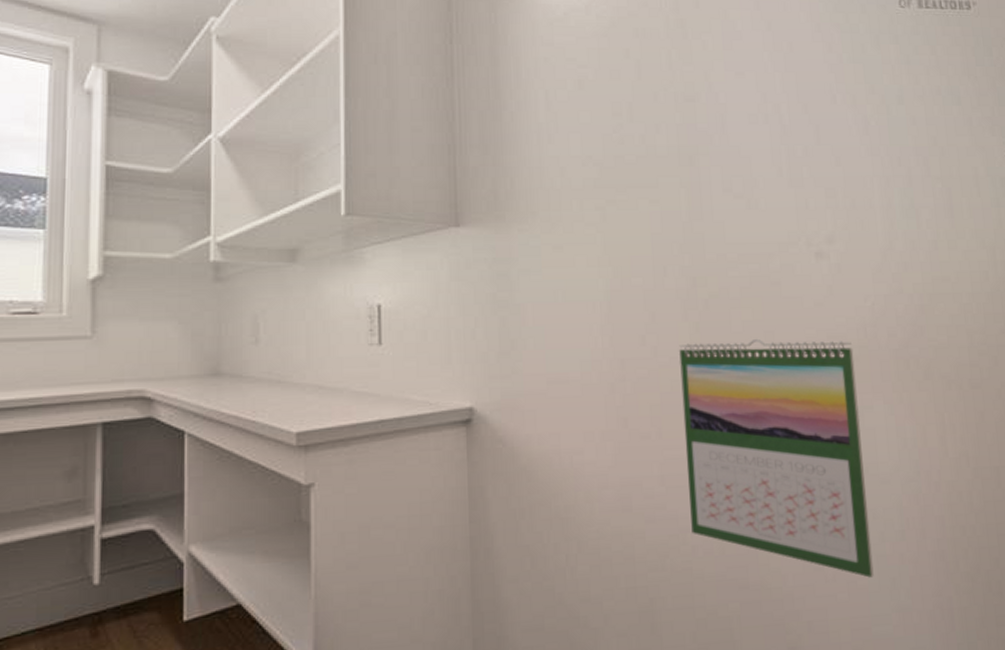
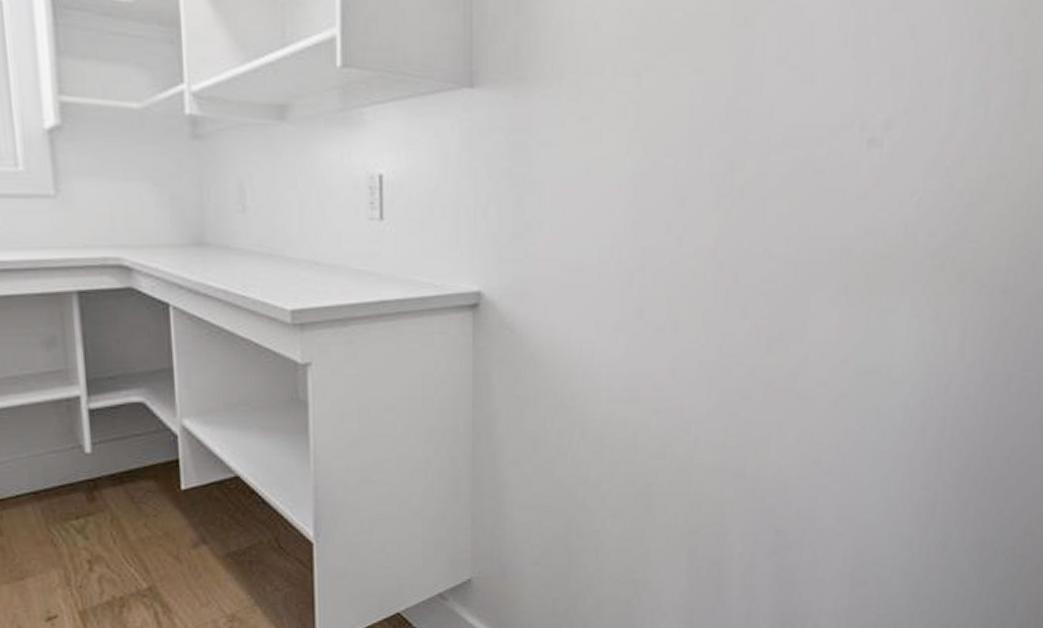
calendar: present [679,339,874,578] -> none [696,233,889,472]

